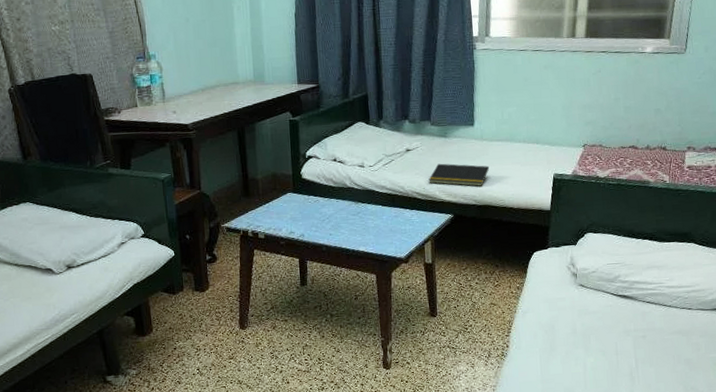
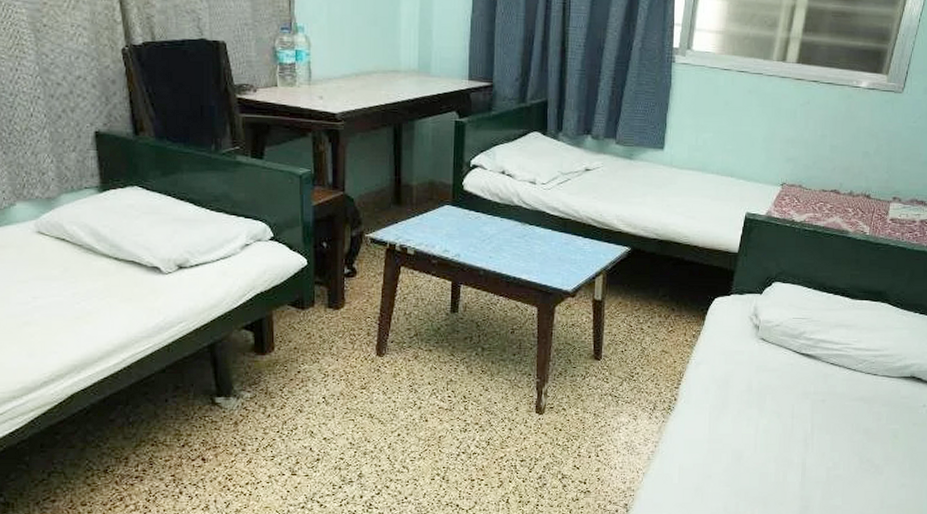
notepad: present [429,163,490,187] -> none [607,188,677,219]

